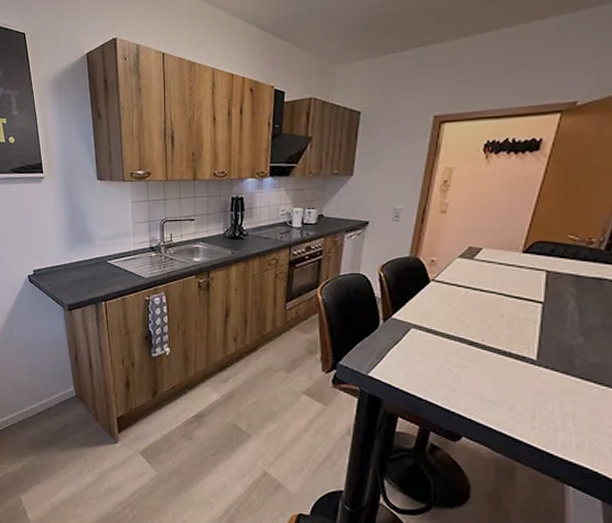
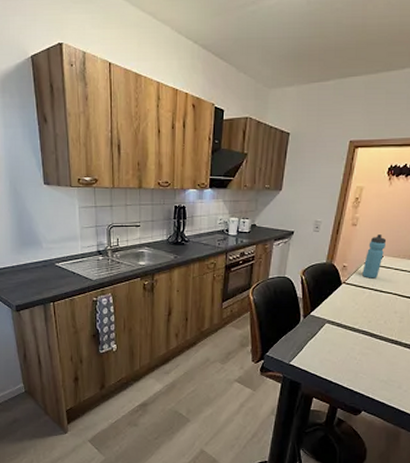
water bottle: none [456,222,486,275] -> present [362,235,387,279]

